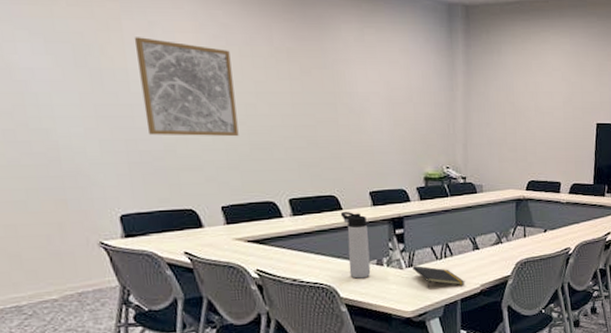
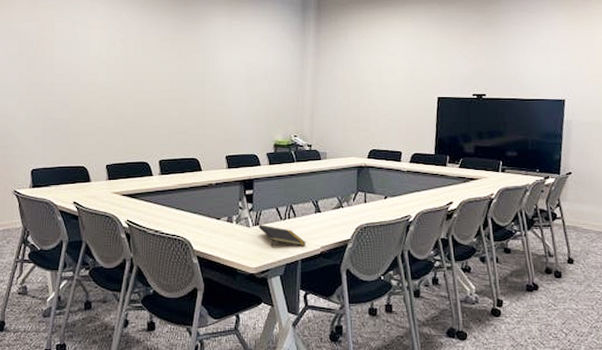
wall art: present [134,37,239,137] -> none [61,33,127,108]
thermos bottle: present [340,211,371,279] -> none [200,172,221,233]

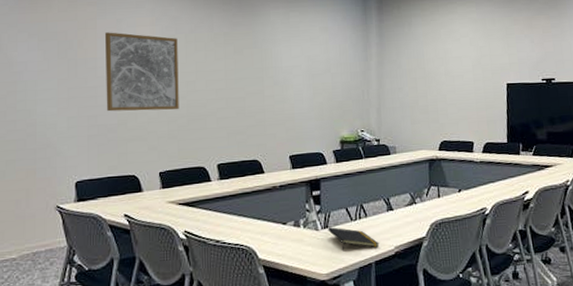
wall art: none [61,33,127,108] -> present [104,32,179,112]

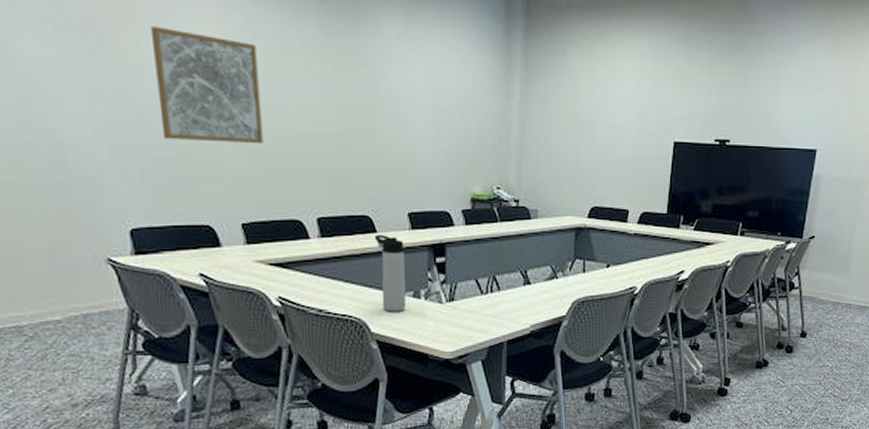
thermos bottle: none [262,174,288,240] -> present [374,234,406,312]
notepad: present [328,227,380,252] -> none [454,300,513,328]

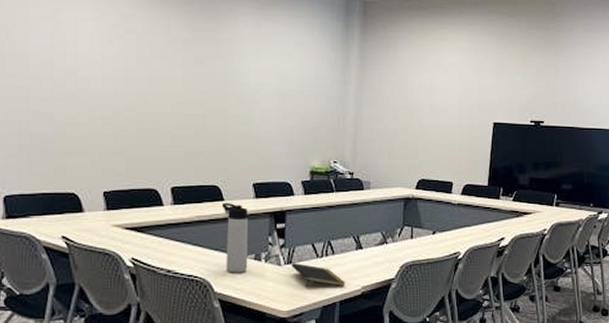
wall art: present [150,26,263,144] -> none [38,23,128,123]
notepad: none [454,300,513,328] -> present [291,263,346,289]

